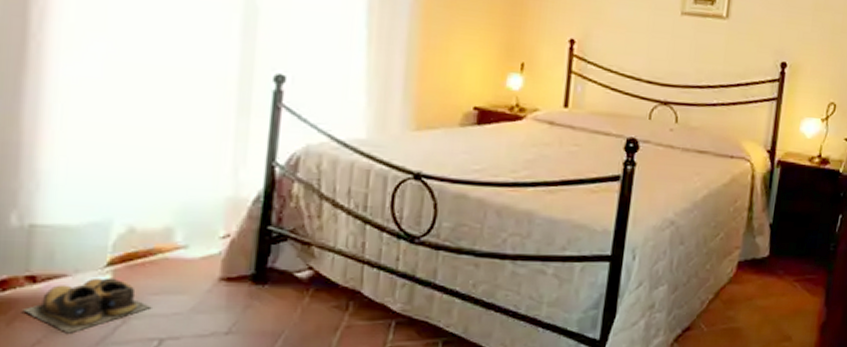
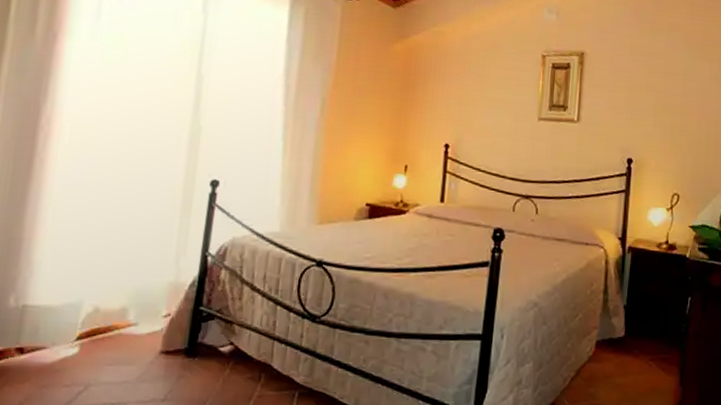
shoes: present [23,278,152,334] -> none [12,350,107,398]

